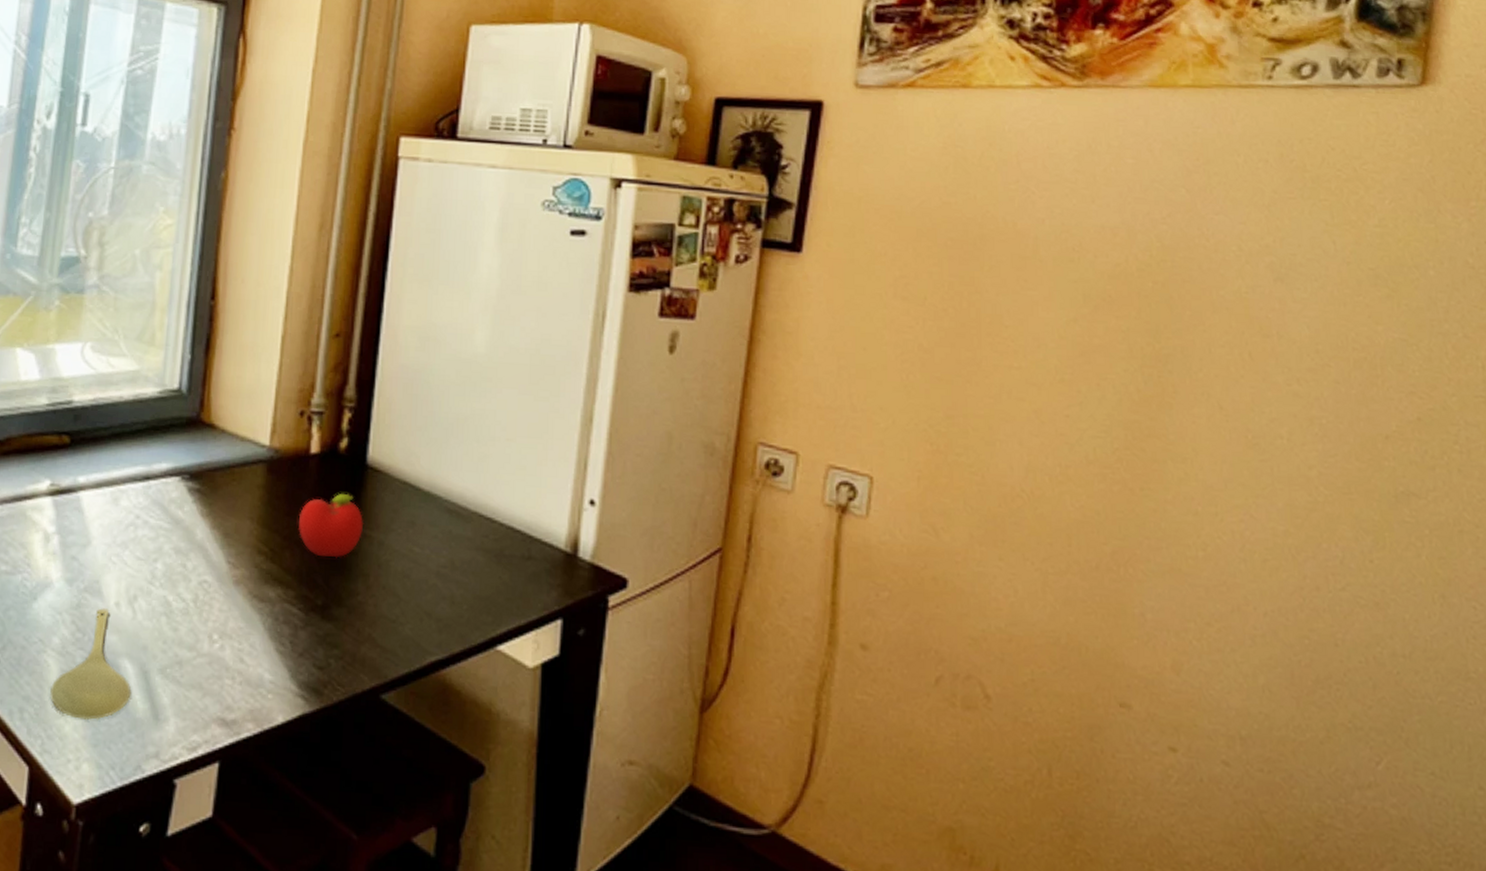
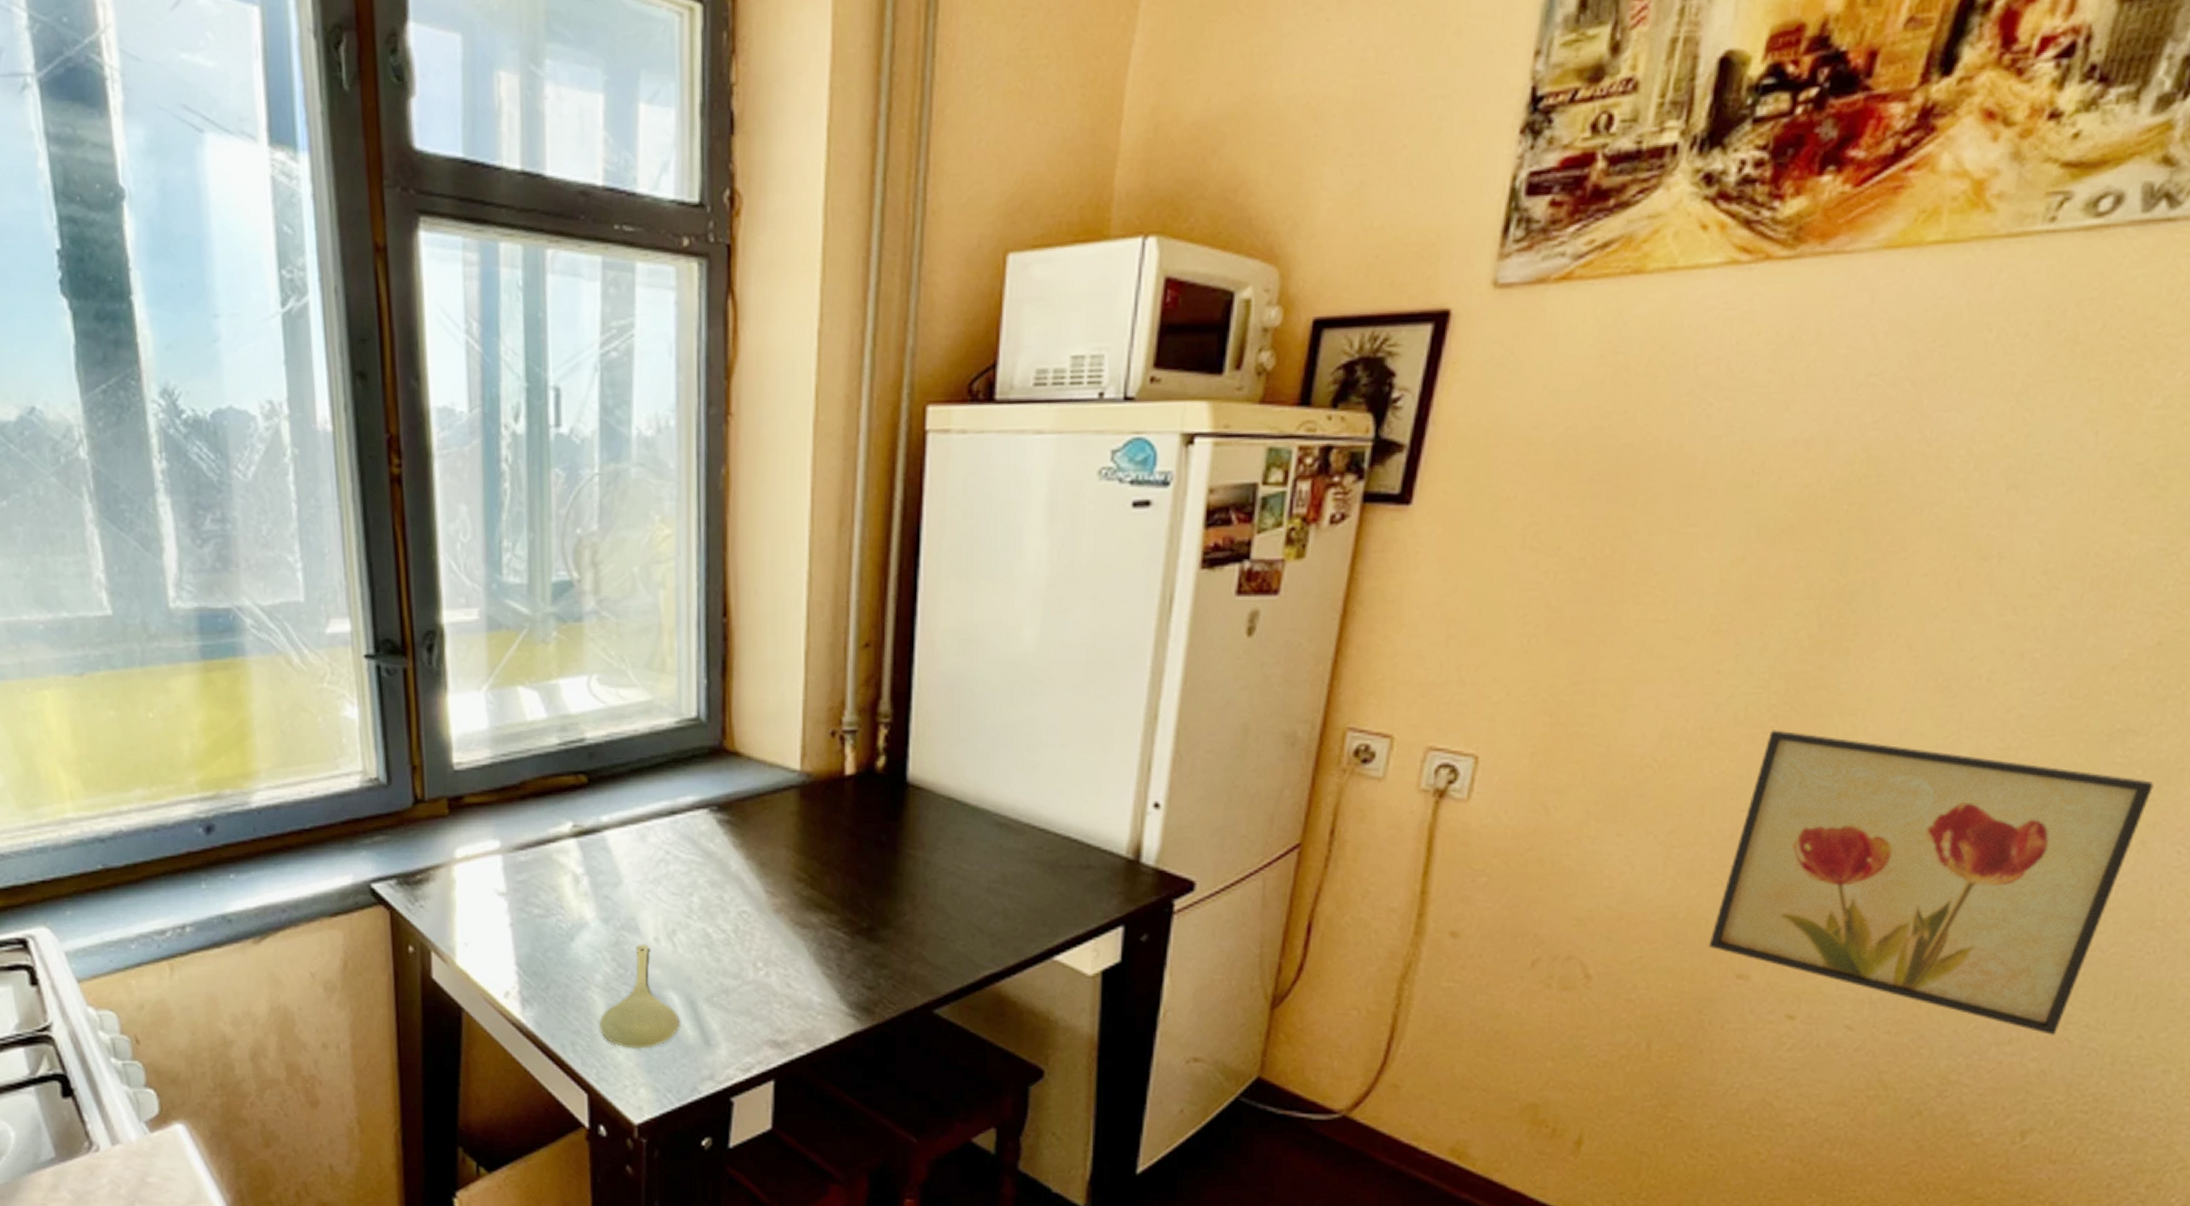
fruit: present [299,493,364,558] -> none [838,813,908,880]
wall art: none [1090,471,1441,781] -> present [1708,730,2154,1035]

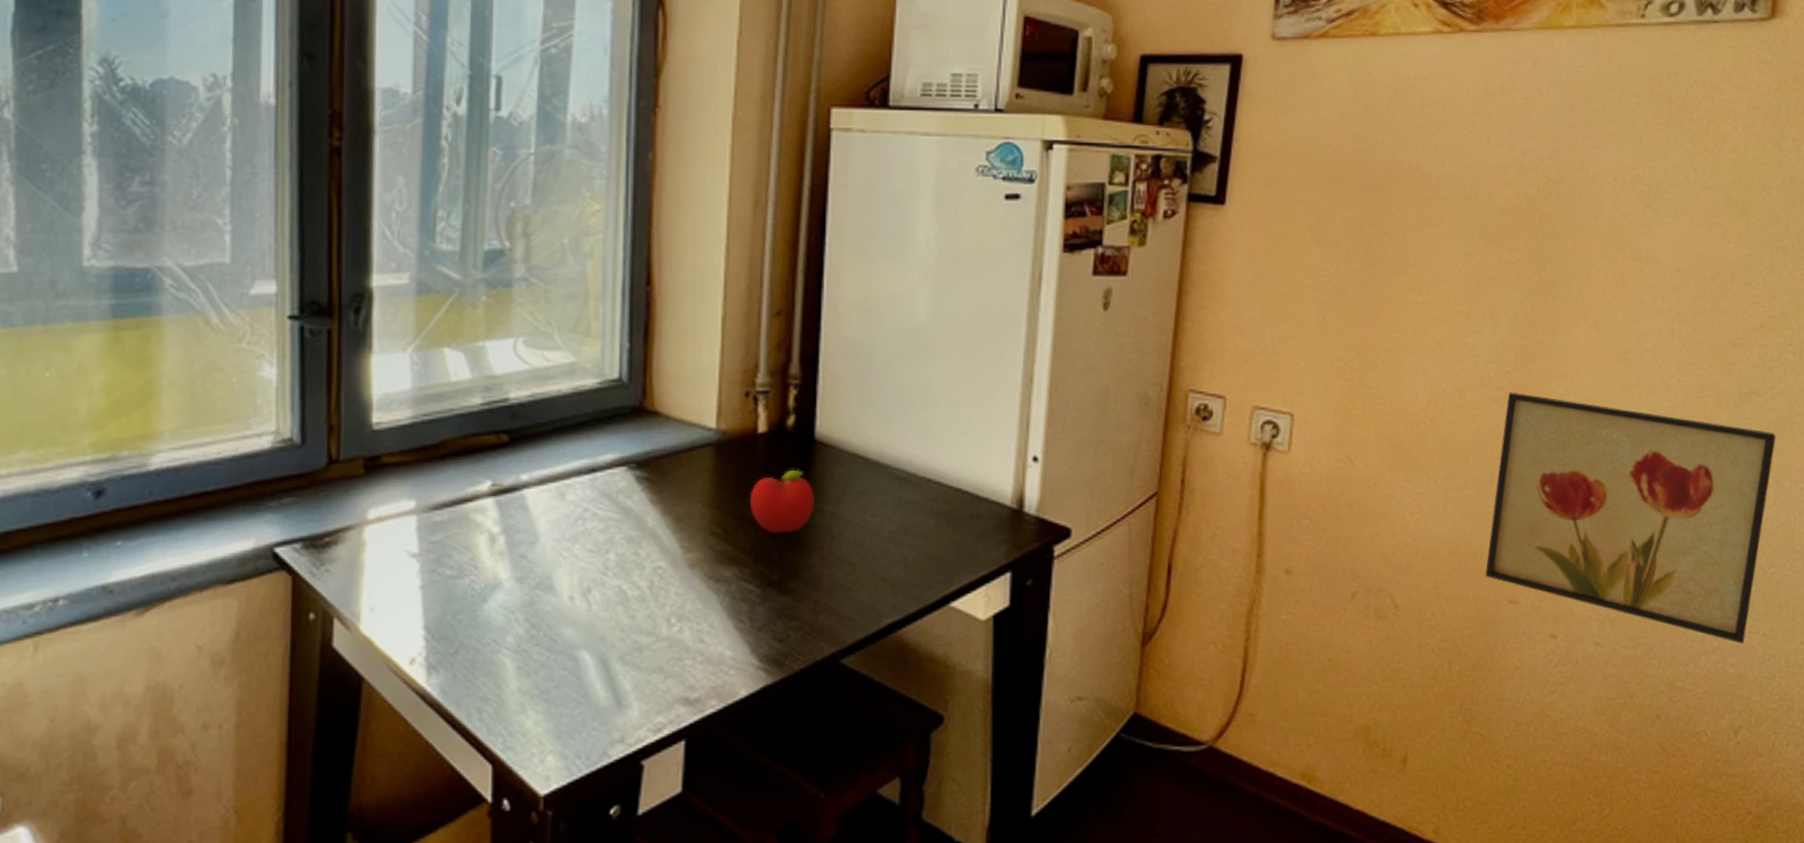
spoon: present [599,944,680,1049] -> none [508,603,592,714]
fruit: none [838,813,908,880] -> present [751,469,816,533]

